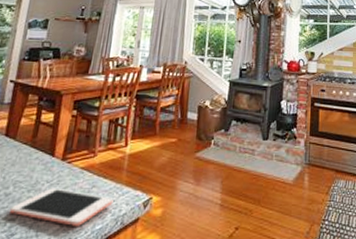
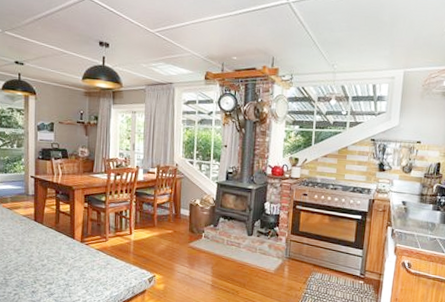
cell phone: present [10,188,114,227] -> none [48,262,125,293]

